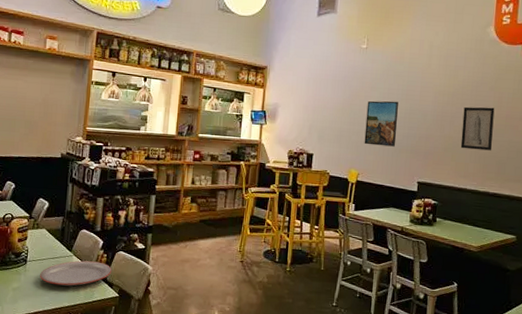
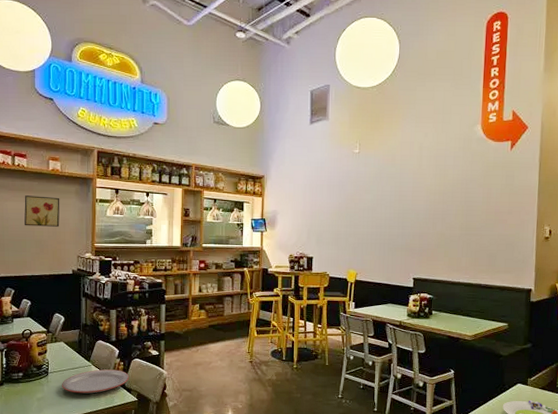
wall art: none [16,73,55,108] -> present [24,195,60,227]
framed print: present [364,100,398,147] -> none [361,202,392,246]
wall art: present [460,106,495,151] -> none [452,203,484,245]

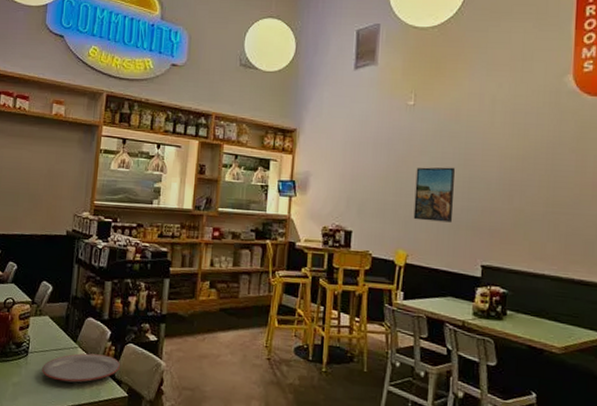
wall art: present [24,195,60,227] -> none [19,142,61,180]
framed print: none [361,202,392,246] -> present [413,167,455,223]

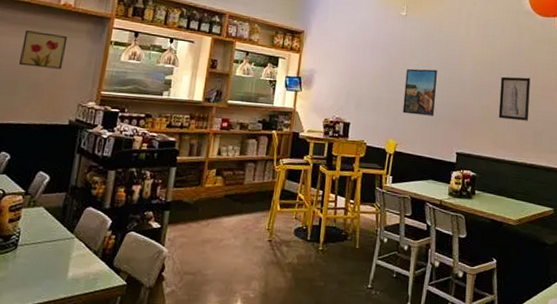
wall art: none [19,142,61,180] -> present [19,30,68,69]
plate: present [42,353,120,383] -> none [32,243,120,274]
wall art: none [534,173,578,227] -> present [498,76,531,121]

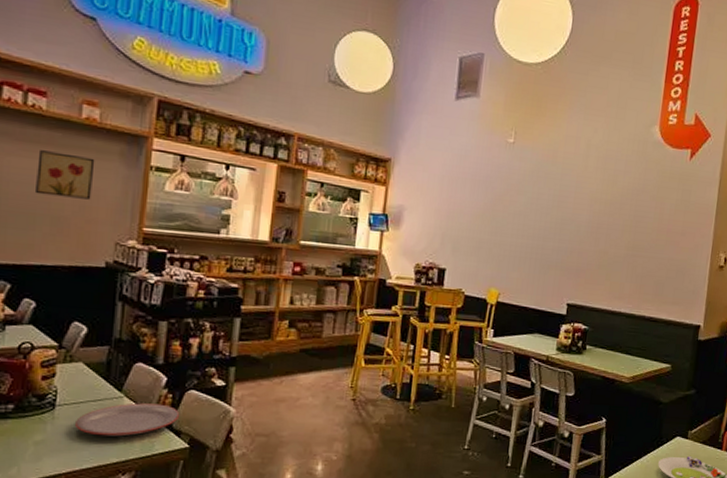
plate: none [32,243,120,274] -> present [75,403,179,437]
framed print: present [402,68,437,116] -> none [507,206,549,263]
wall art: present [498,76,531,121] -> none [616,217,656,269]

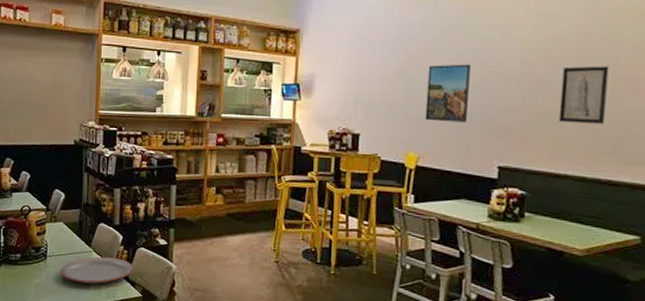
wall art: present [36,150,95,200] -> none [25,54,63,90]
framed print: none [507,206,549,263] -> present [425,64,471,123]
wall art: none [616,217,656,269] -> present [558,66,609,124]

